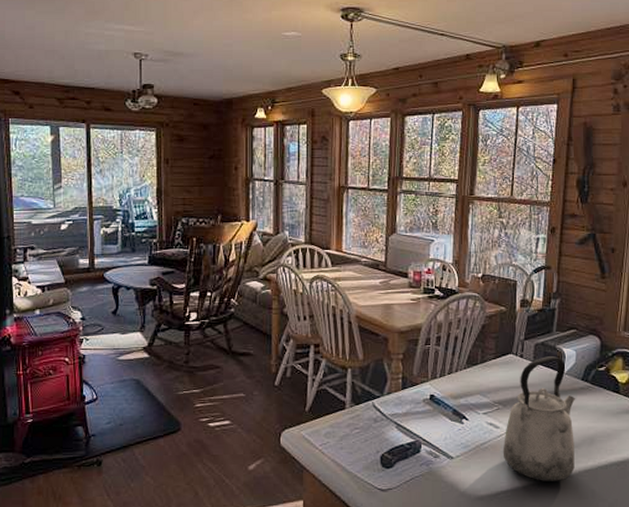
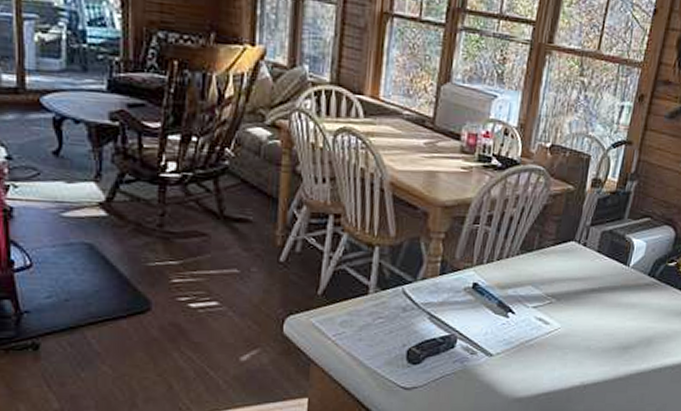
kettle: present [502,355,576,482] -> none [549,245,639,385]

